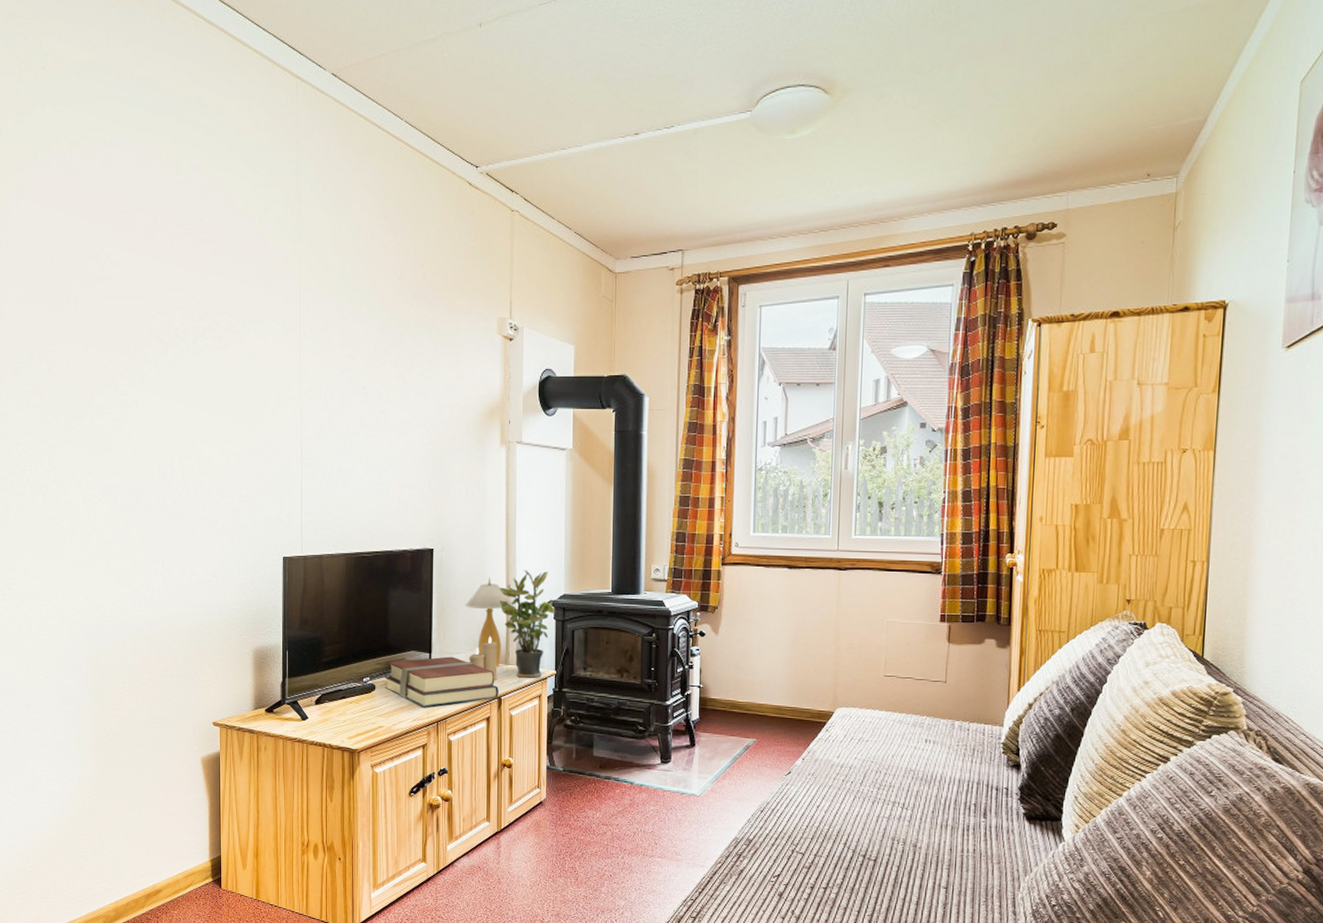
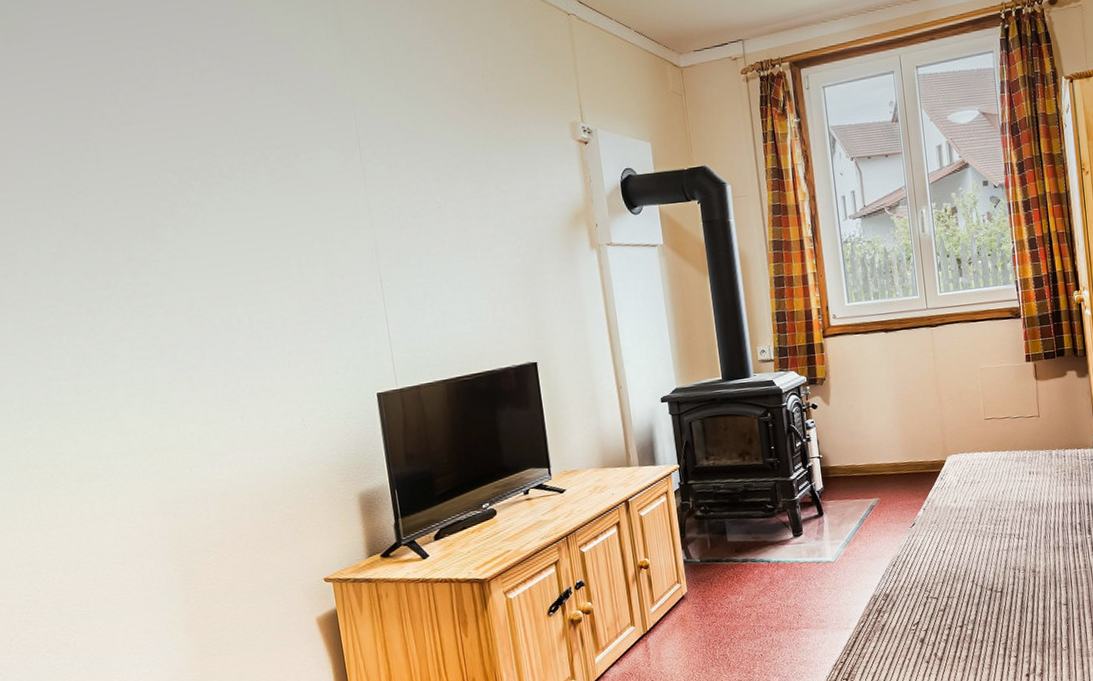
books: present [384,656,498,708] -> none [505,467,625,524]
table lamp: present [465,576,514,667] -> none [577,381,628,471]
candle: present [469,636,498,682] -> none [589,441,622,486]
potted plant: present [499,570,556,679] -> none [611,368,671,478]

